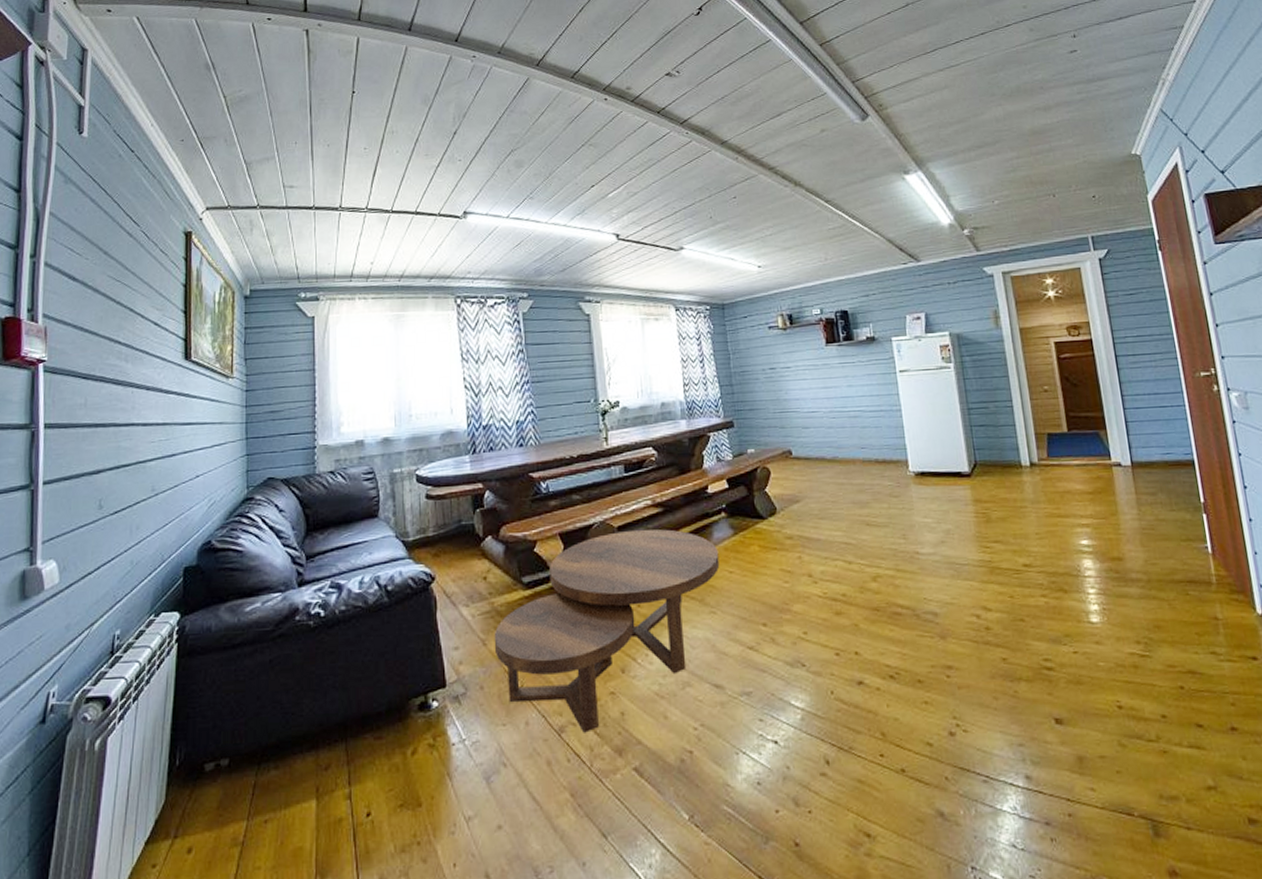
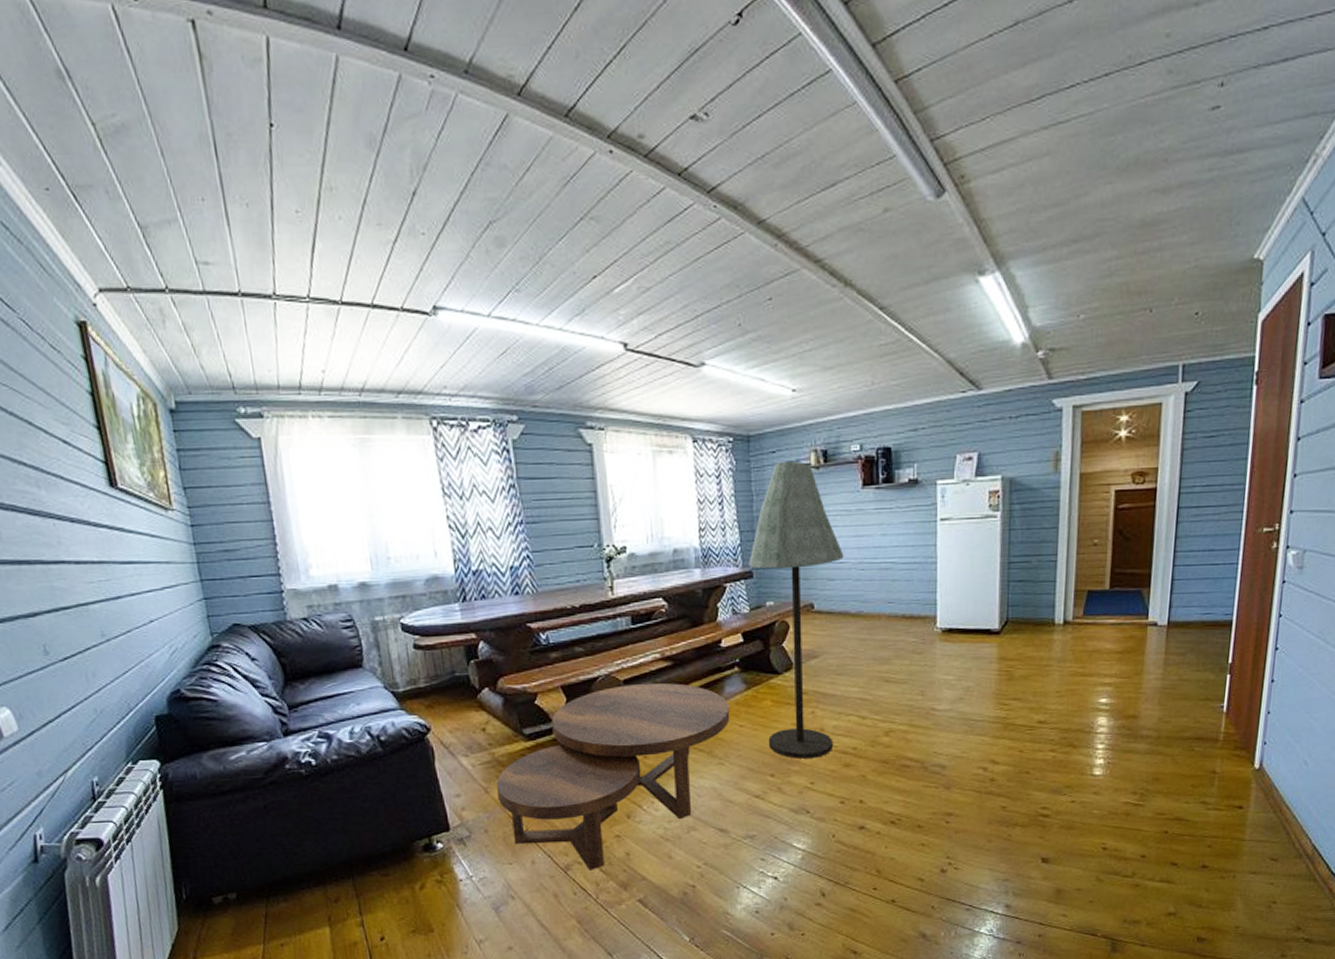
floor lamp: none [729,324,822,606] -> present [748,461,844,759]

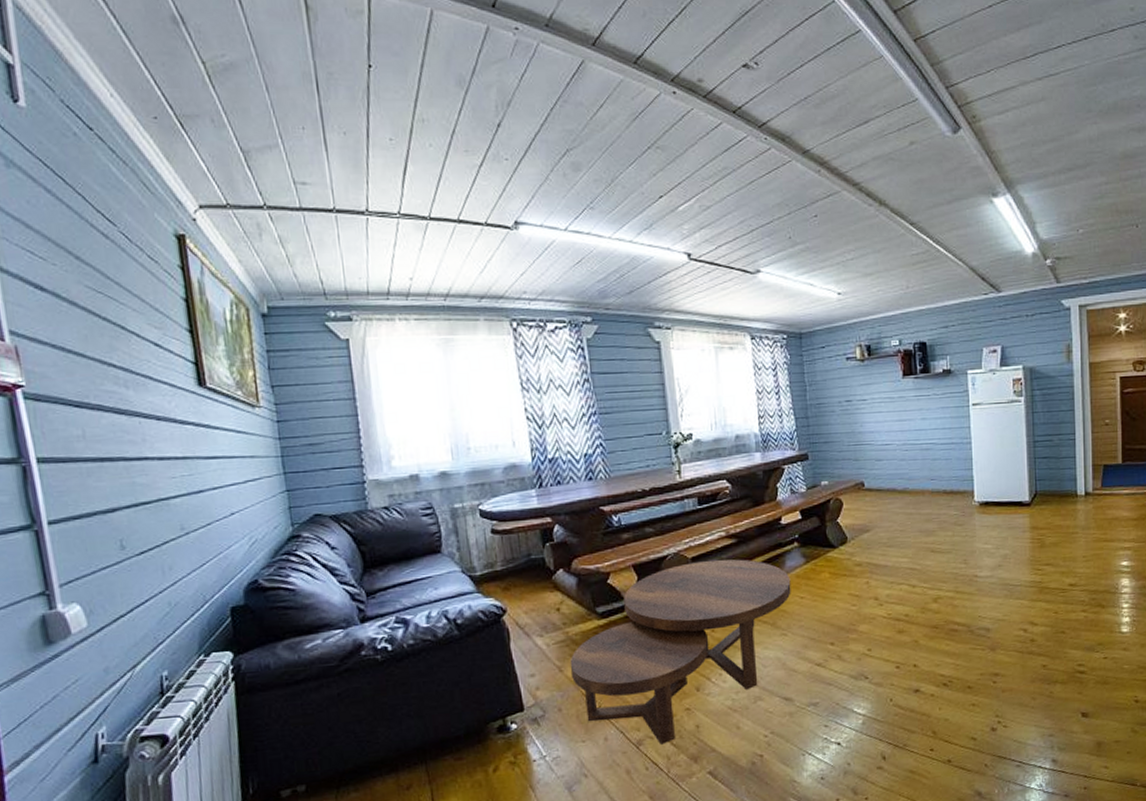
floor lamp: present [748,461,844,759] -> none [804,354,889,627]

